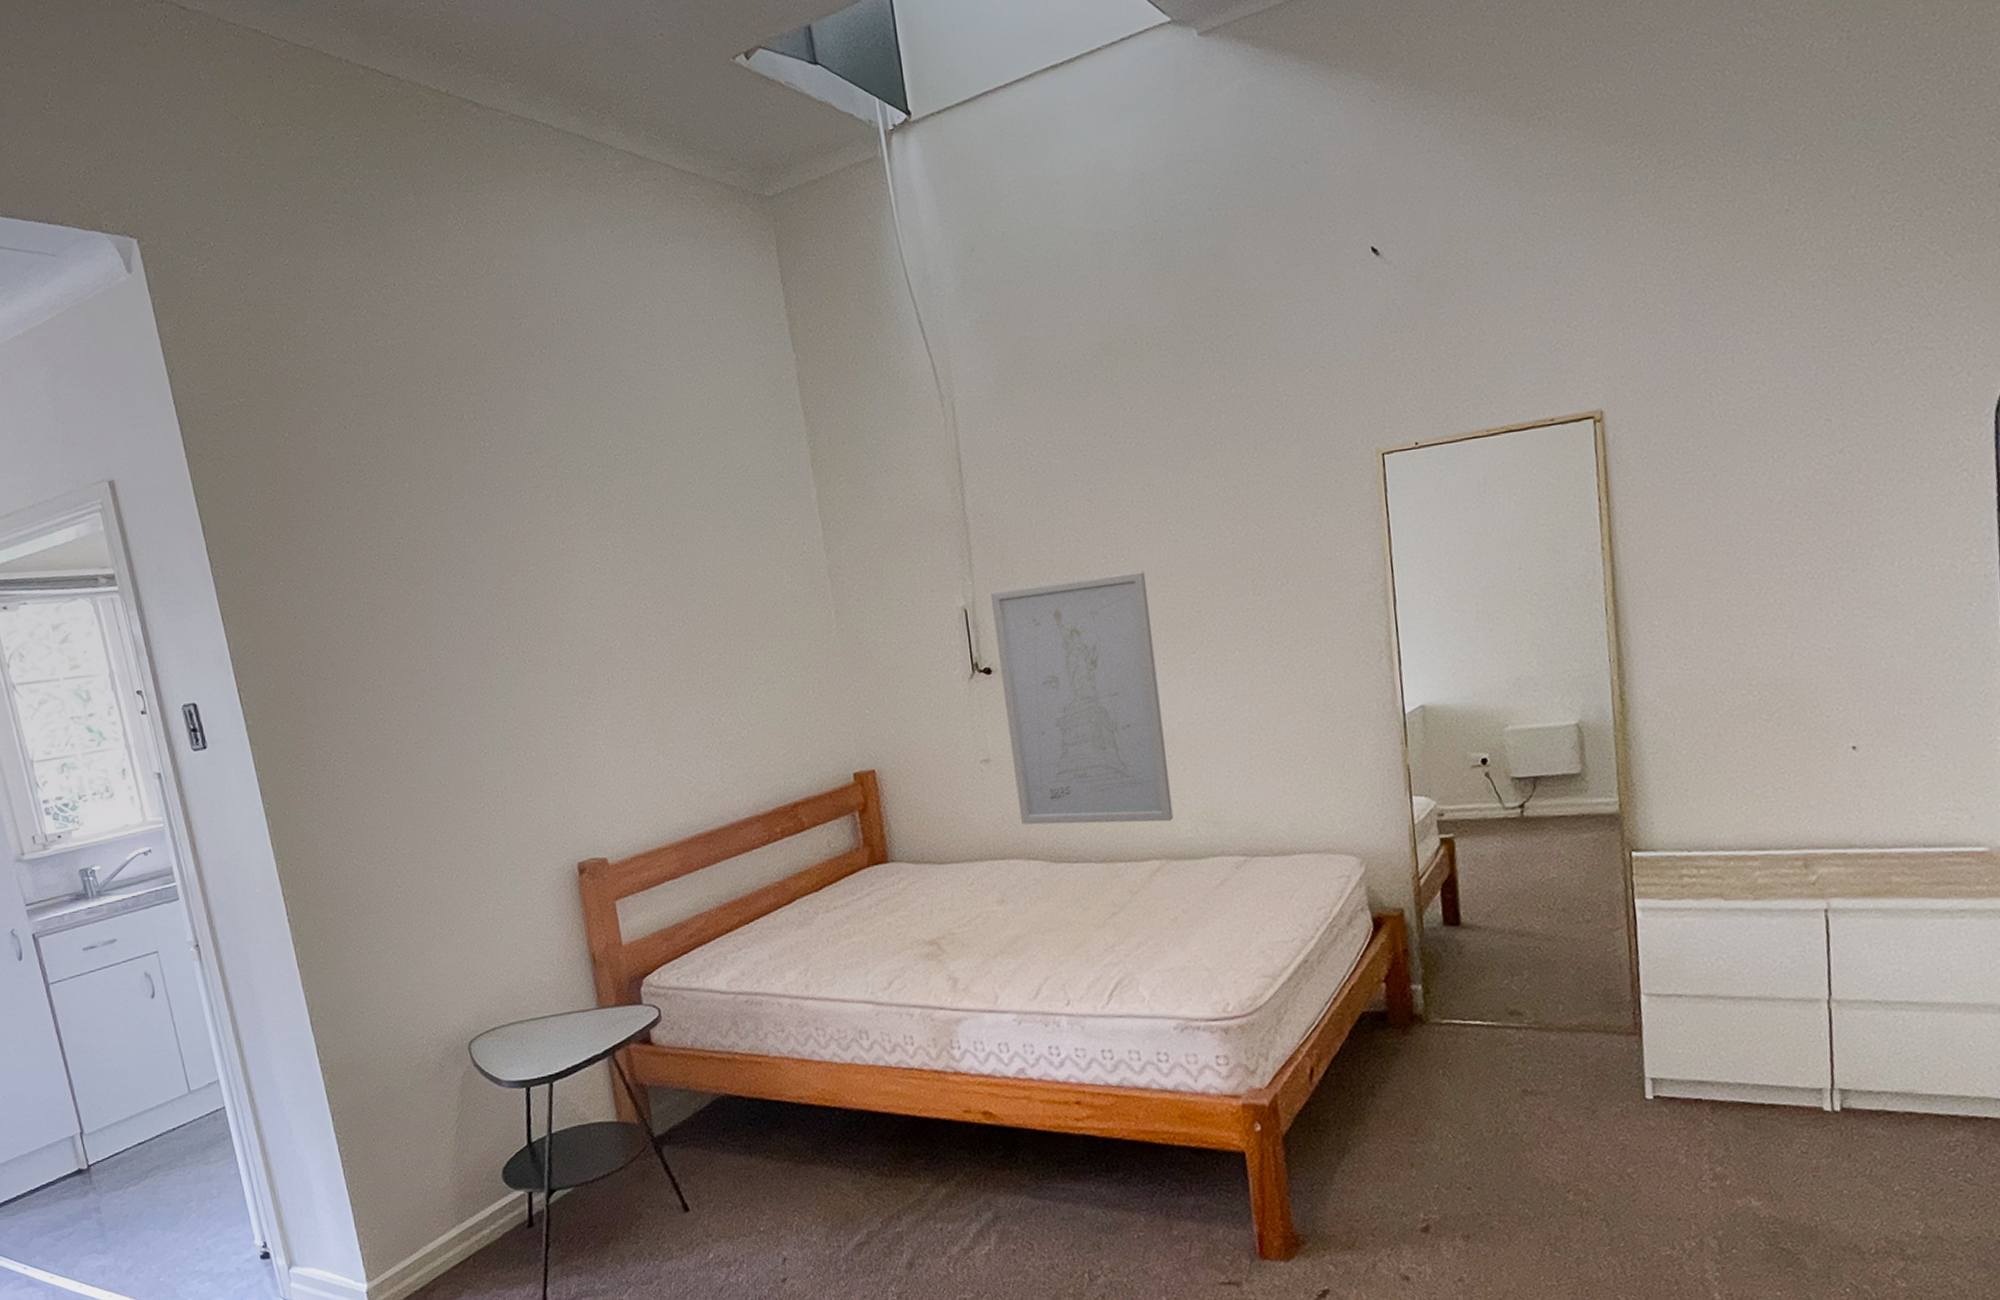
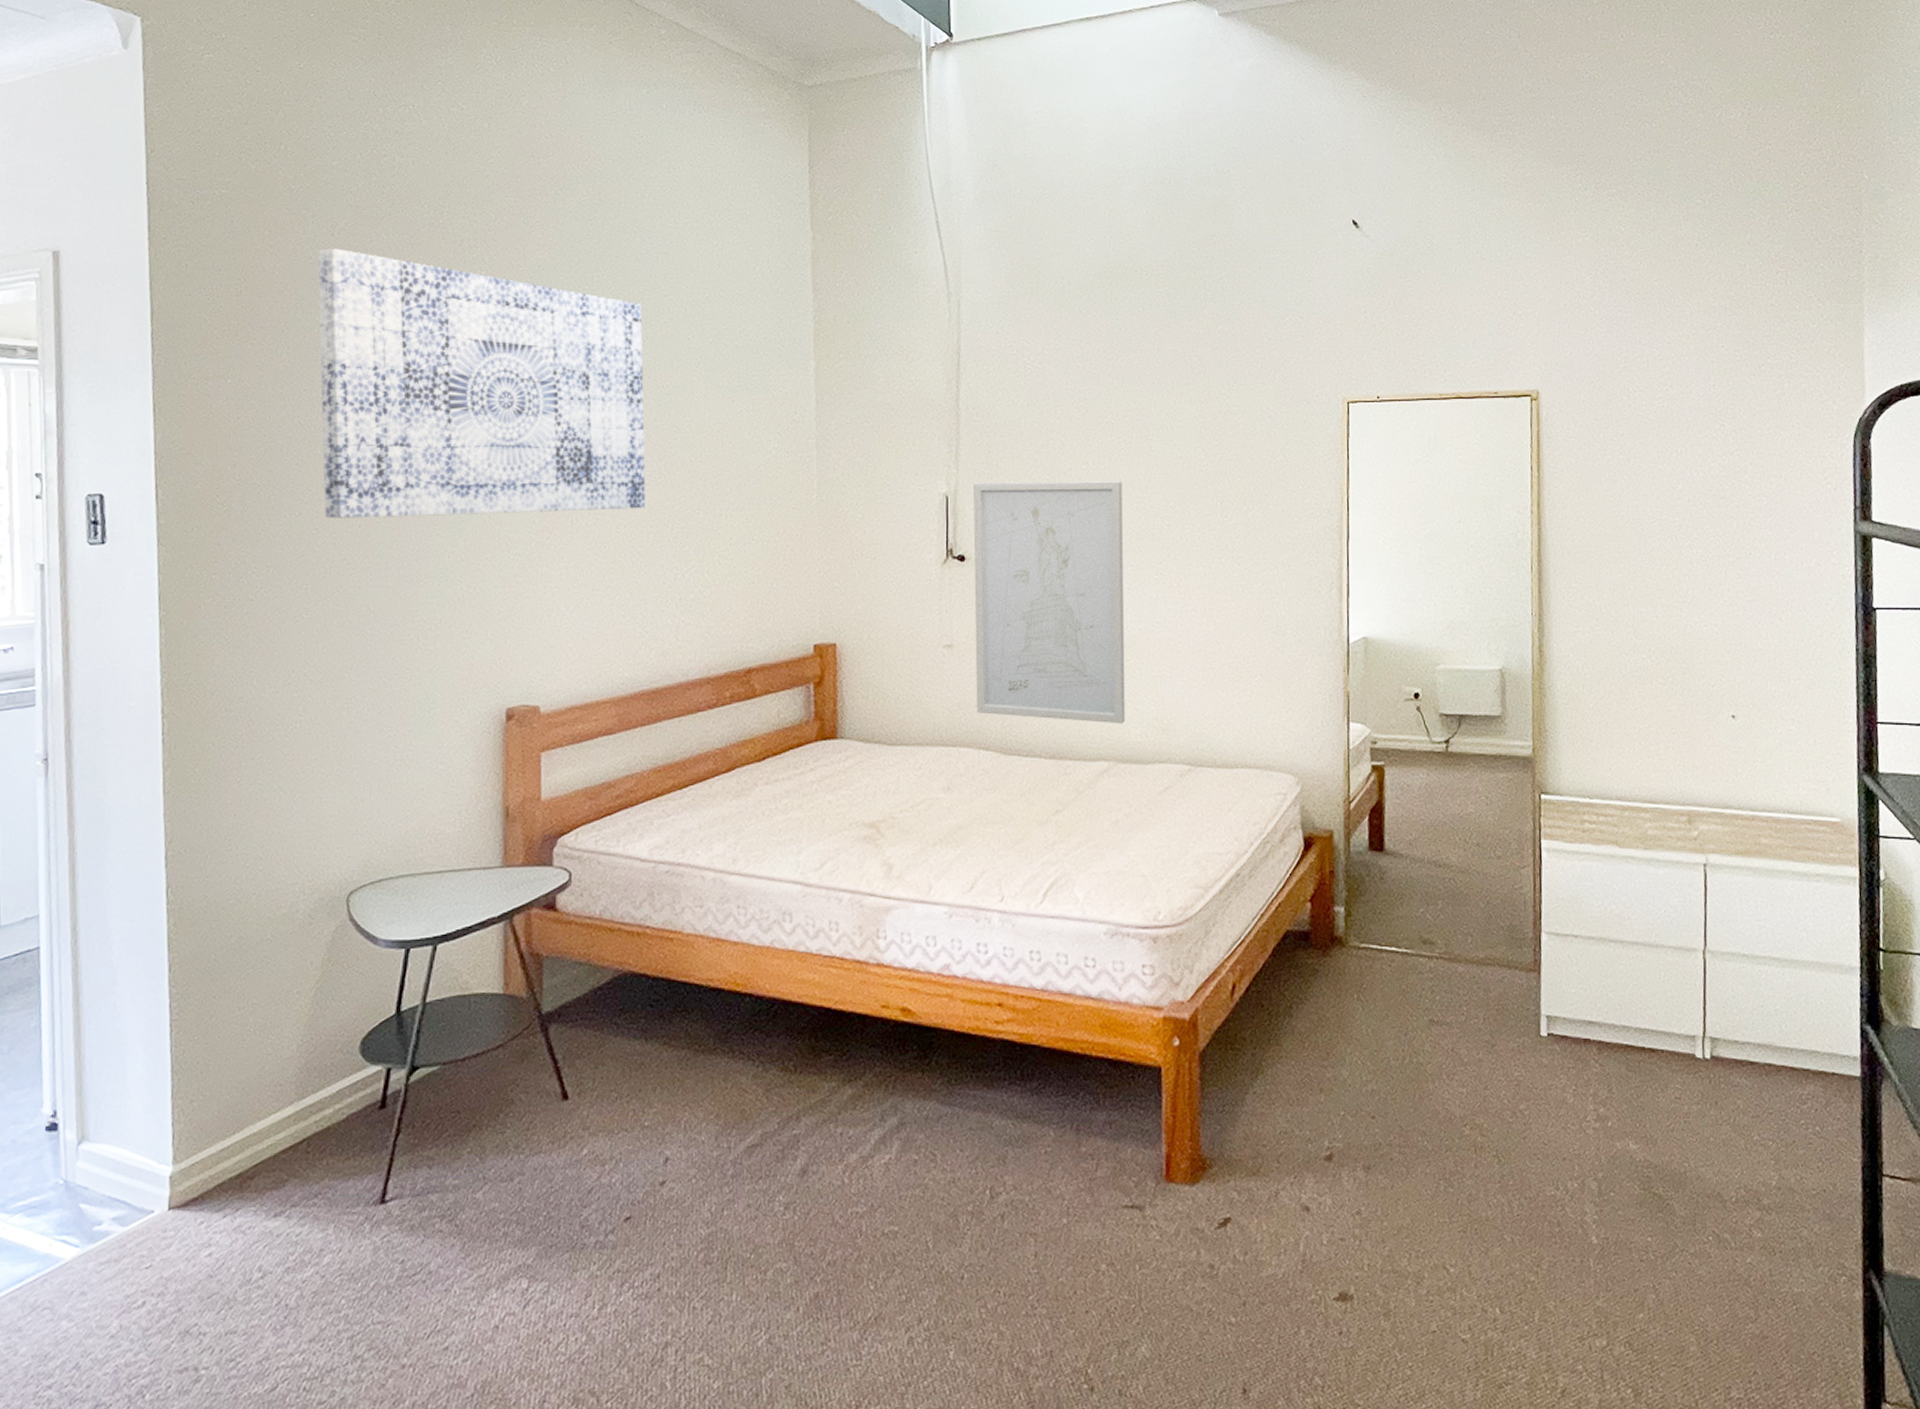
wall art: none [335,440,675,703] -> present [317,248,646,518]

